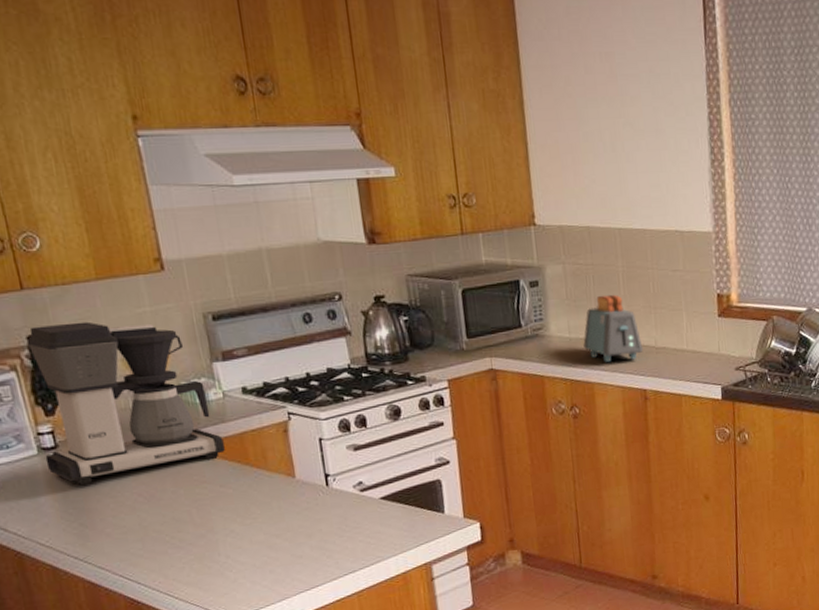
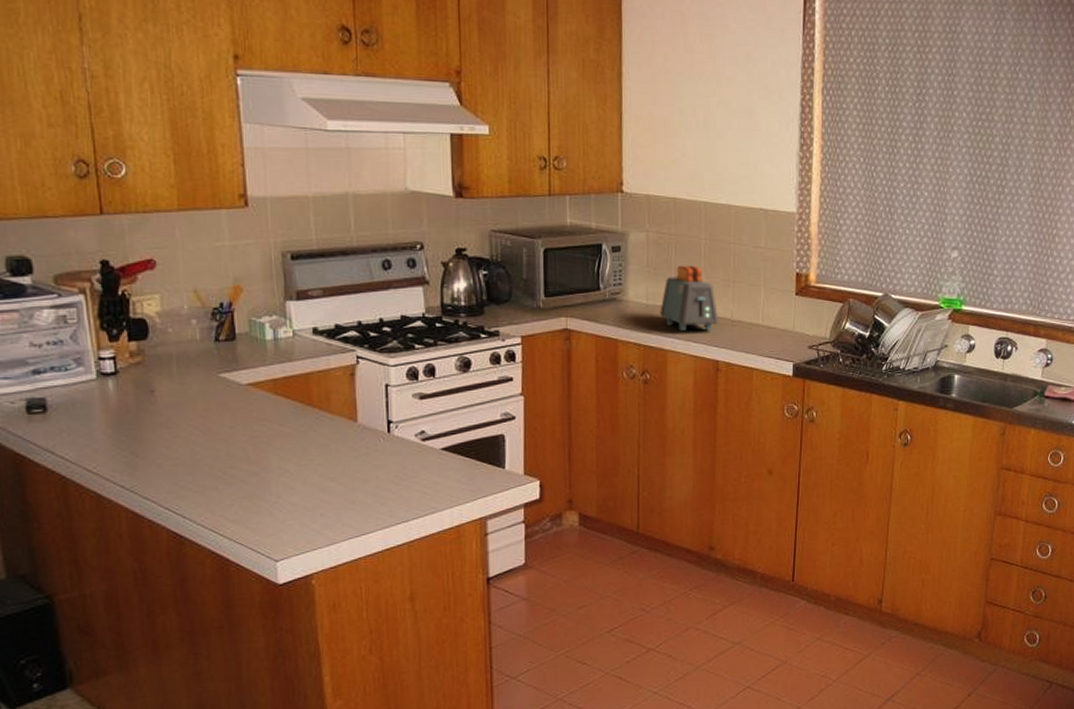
coffee maker: present [26,321,225,484] -> none [99,250,288,412]

